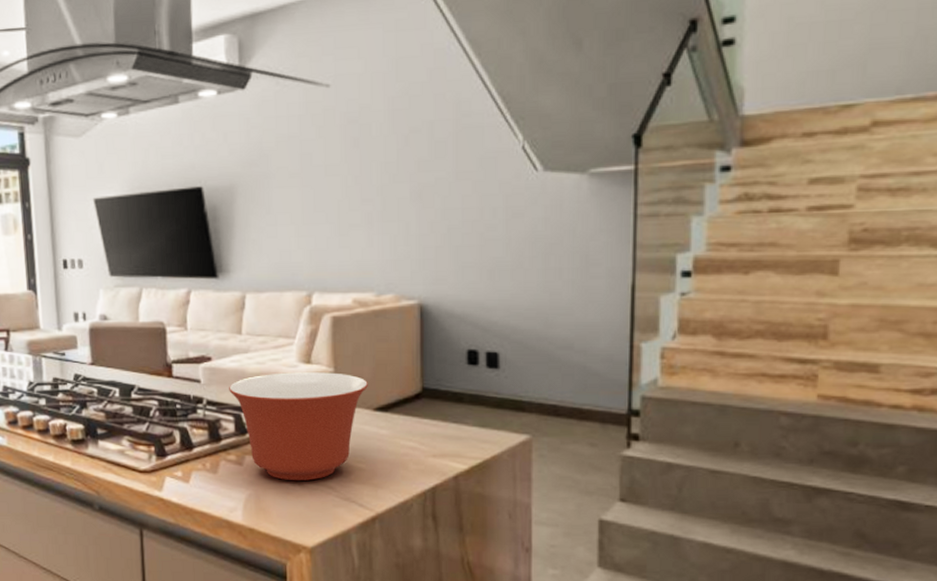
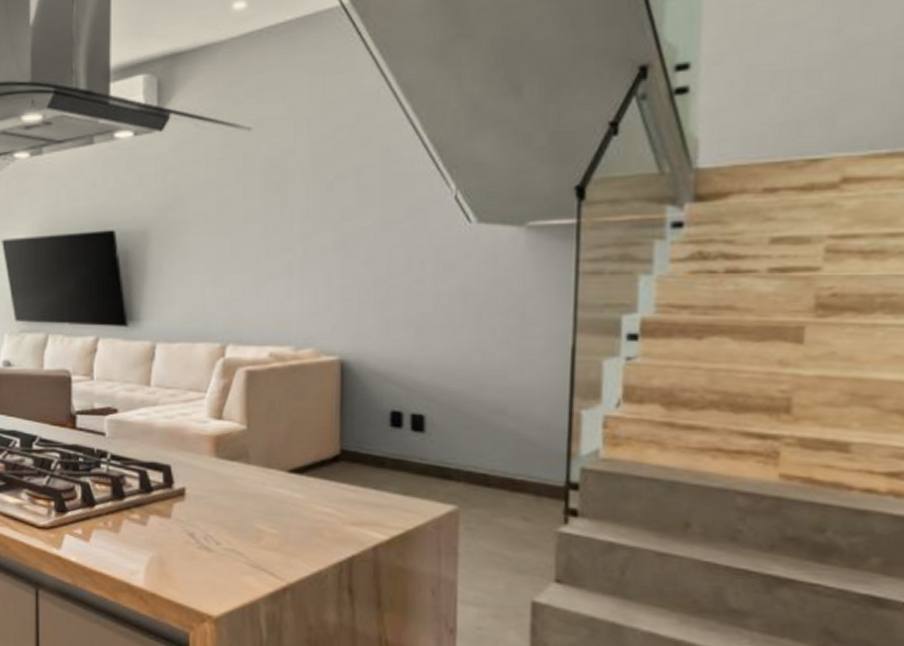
mixing bowl: present [229,372,369,481] -> none [135,428,284,545]

